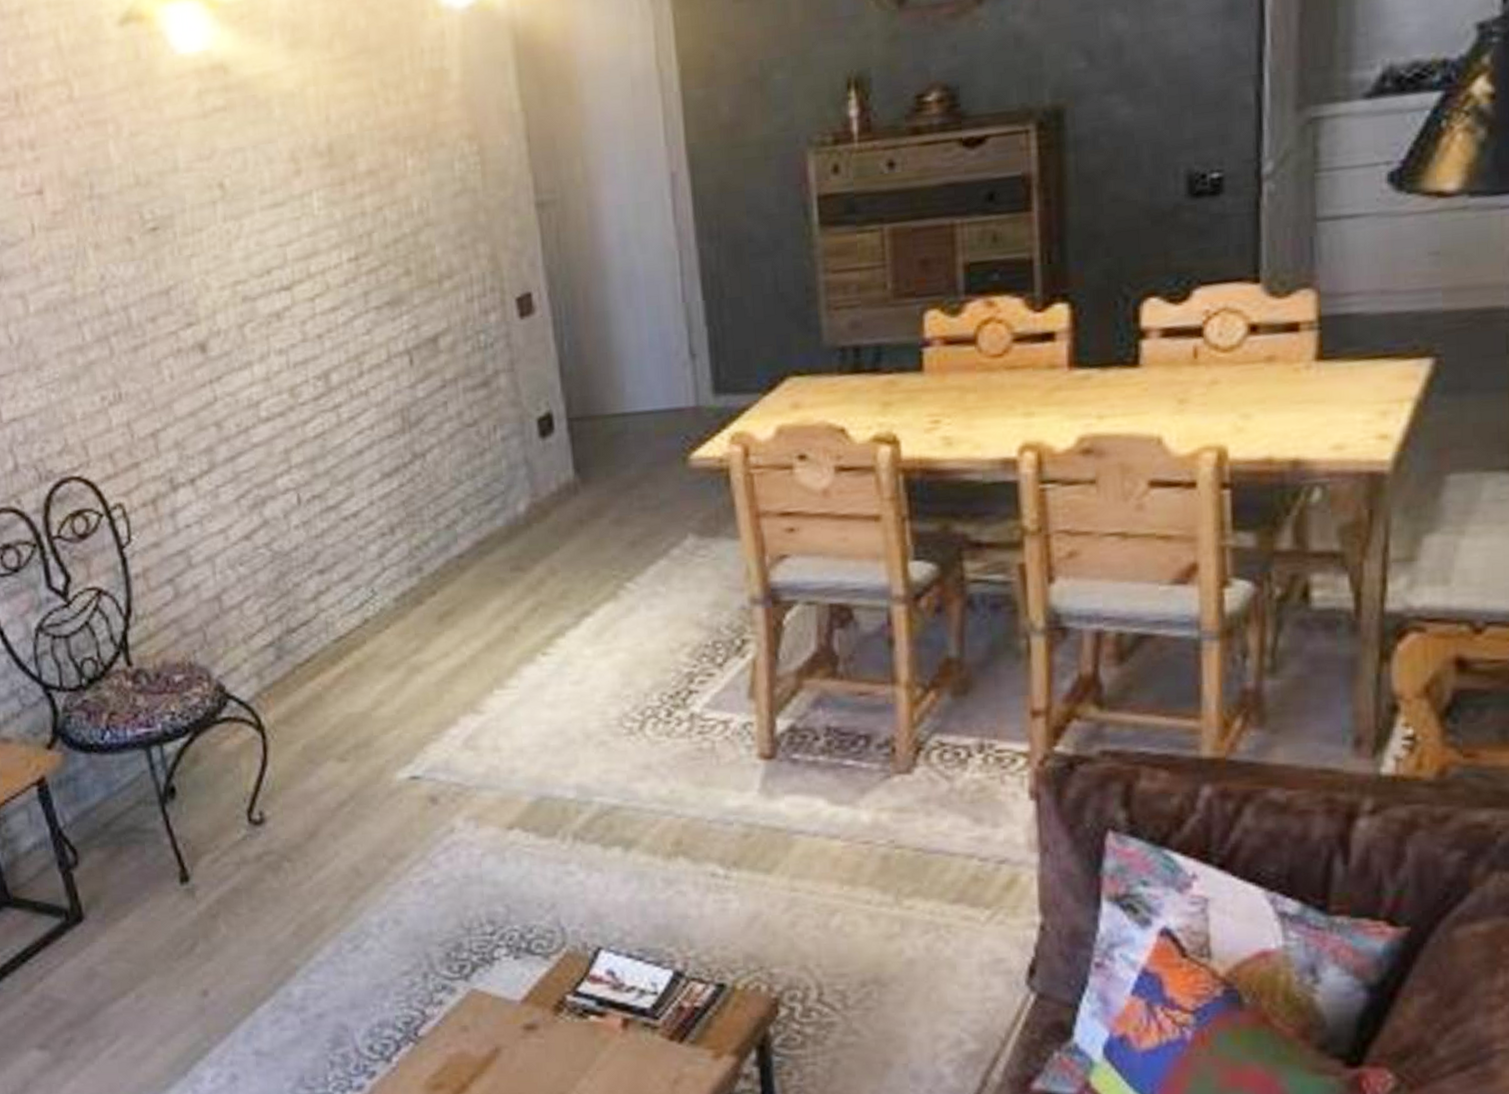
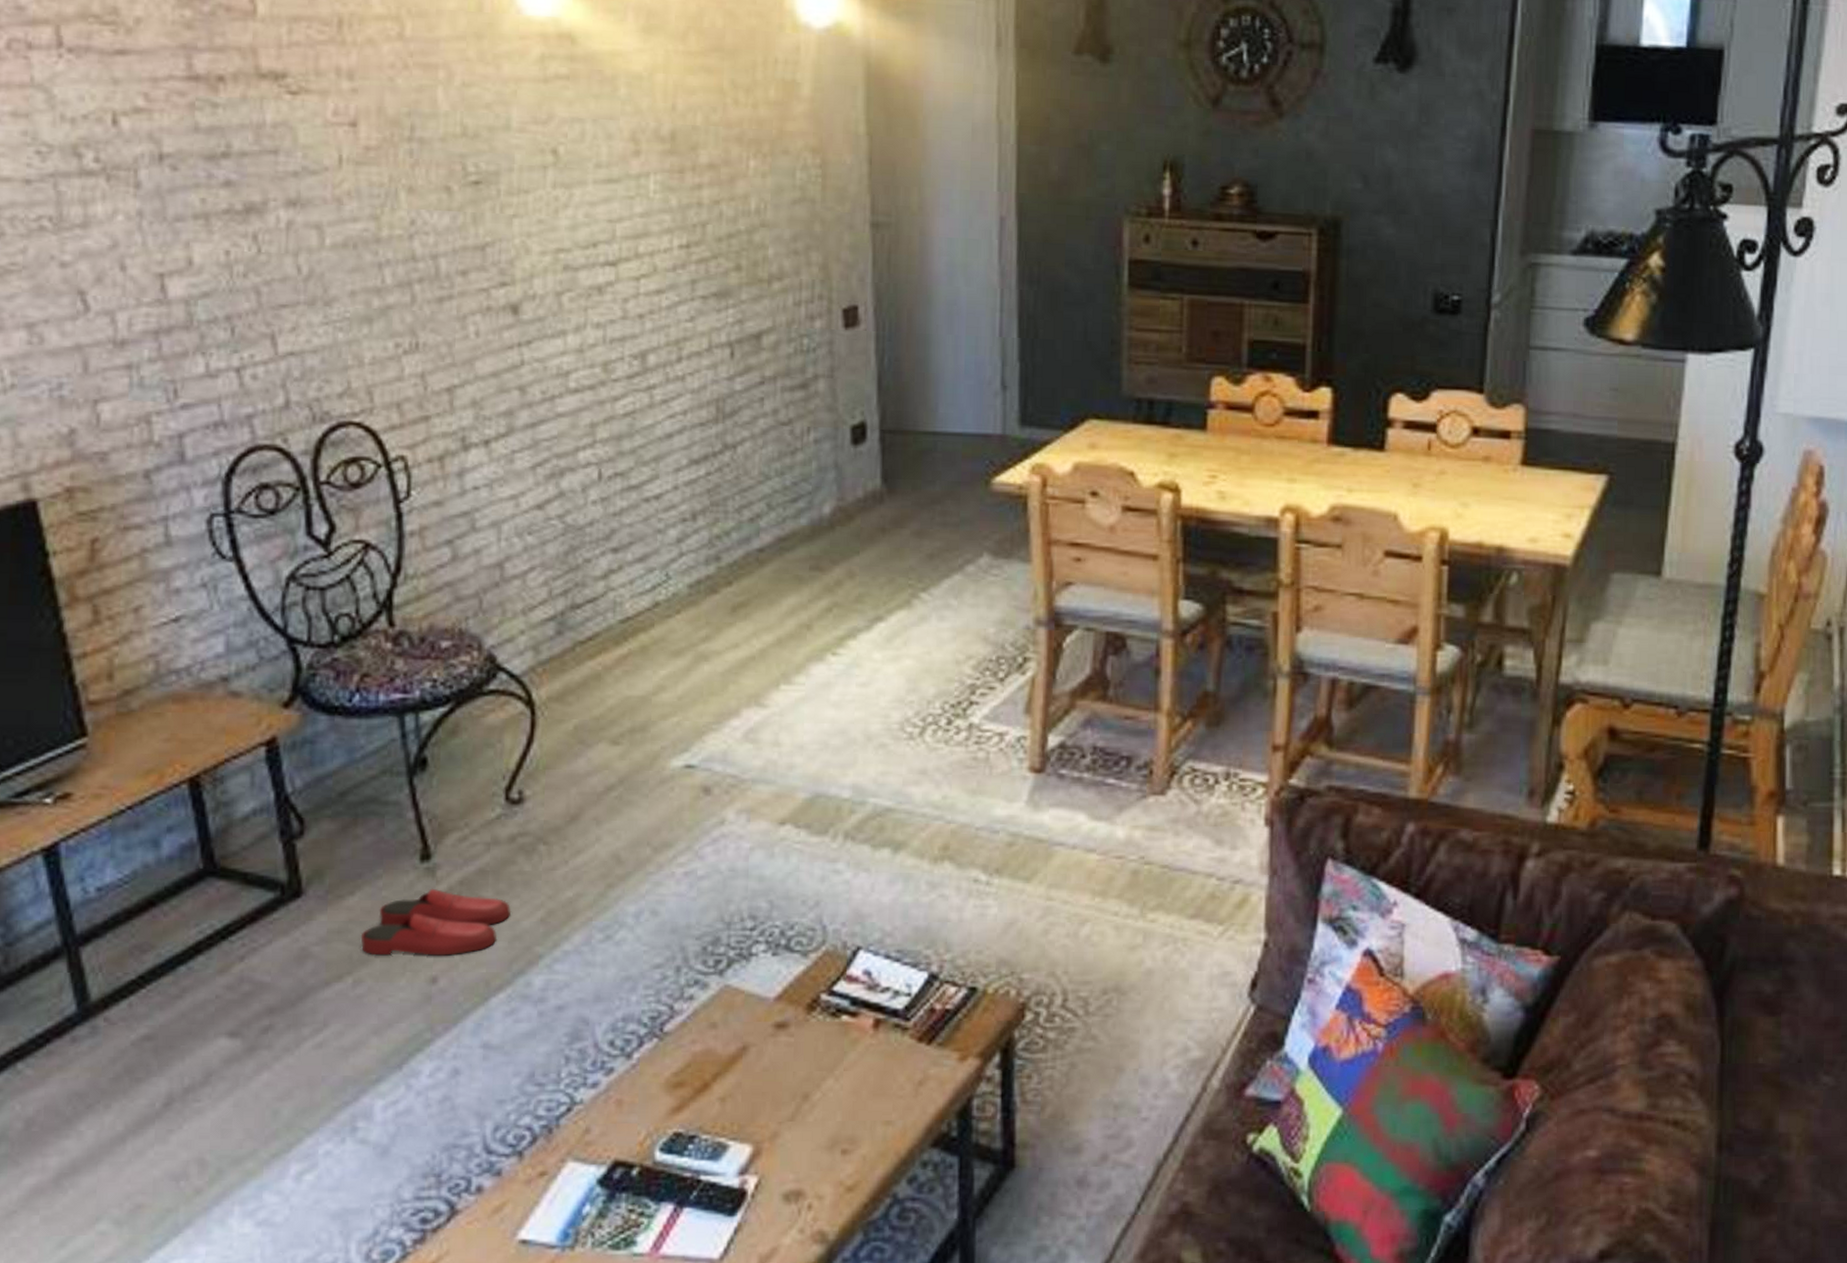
slippers: none [137,908,266,972] -> present [360,888,512,956]

